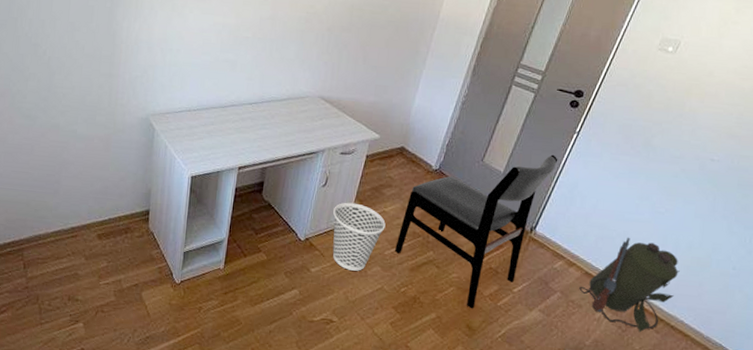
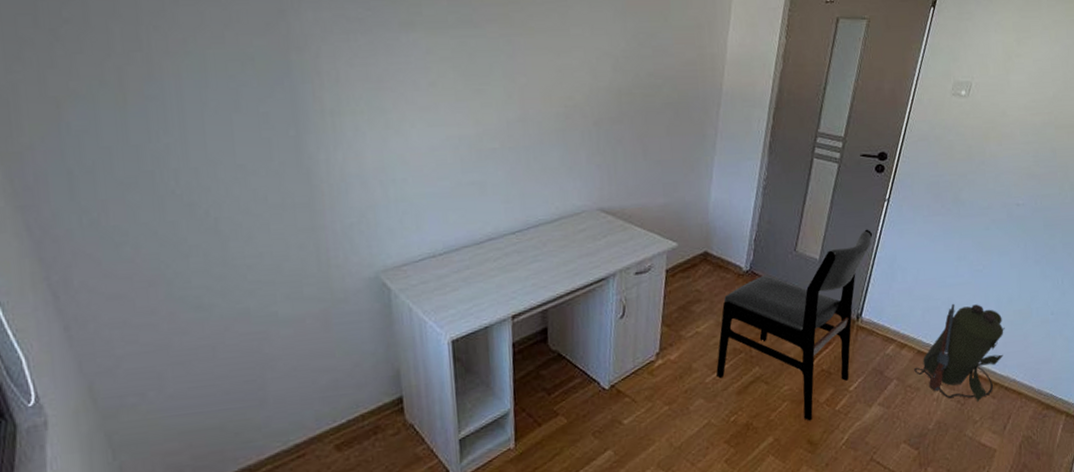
wastebasket: present [332,202,386,271] -> none [638,329,701,412]

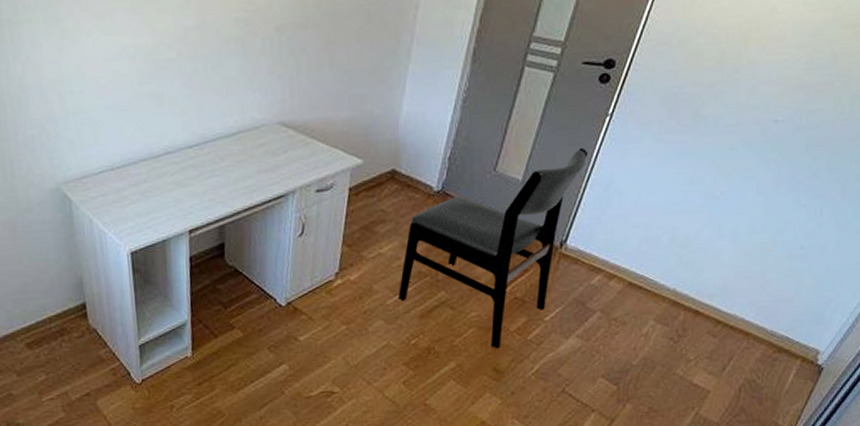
backpack: present [914,303,1005,401] -> none [622,232,739,339]

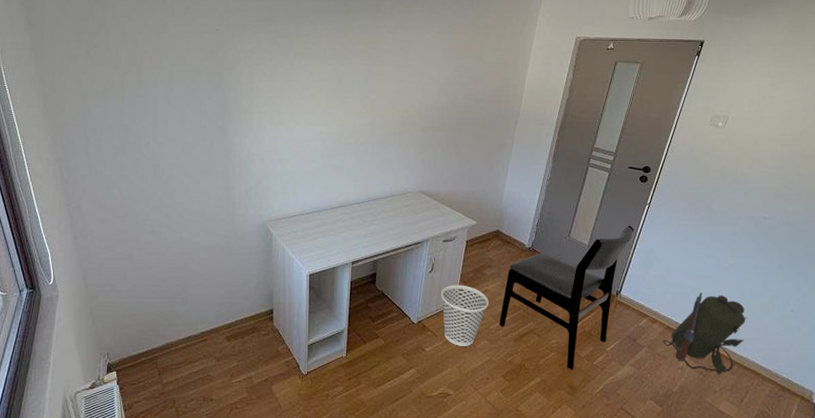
wastebasket: none [317,249,383,331] -> present [441,285,489,346]
backpack: none [622,232,739,339] -> present [663,292,747,375]

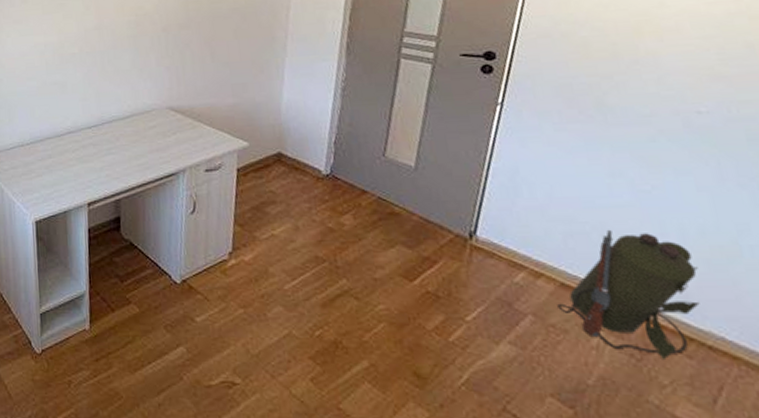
wastebasket: present [441,285,489,346] -> none [210,229,278,315]
chair: present [499,225,634,370] -> none [296,135,484,350]

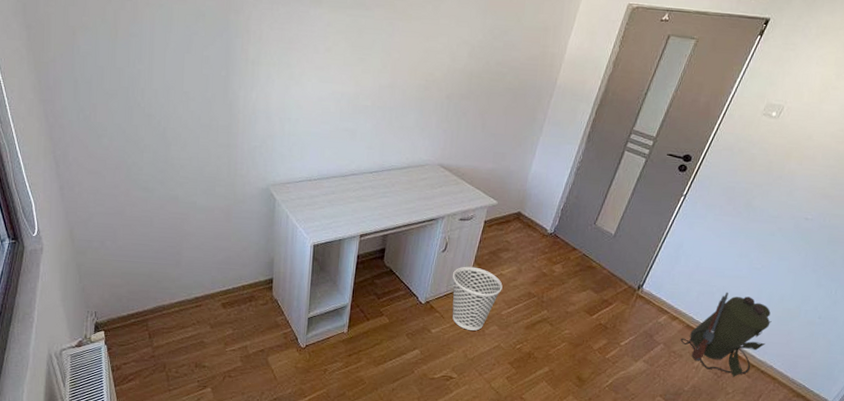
wastebasket: none [210,229,278,315] -> present [452,266,503,331]

